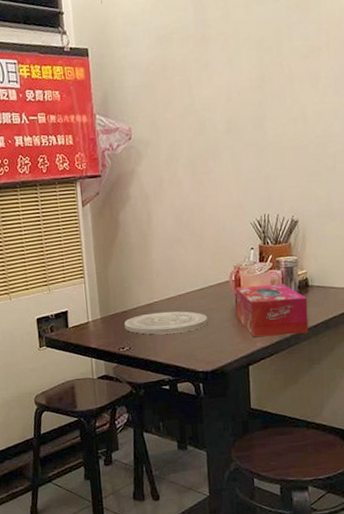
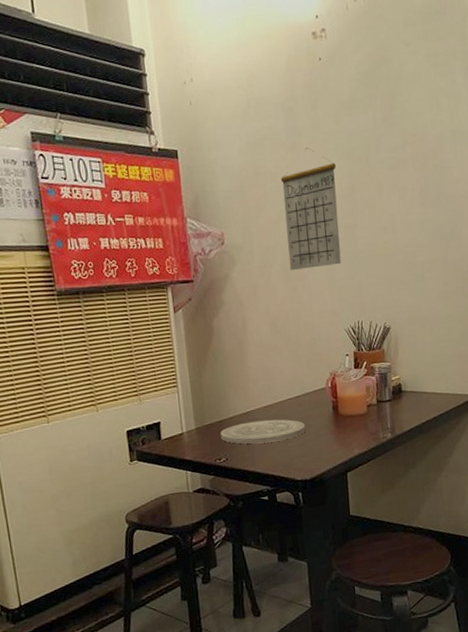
calendar: none [188,39,249,164] -> present [280,147,341,270]
tissue box: present [235,284,309,337] -> none [331,390,403,443]

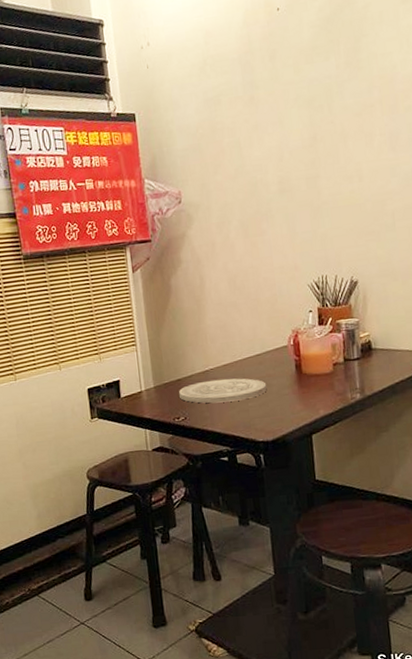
calendar: present [280,147,341,270] -> none [238,99,303,226]

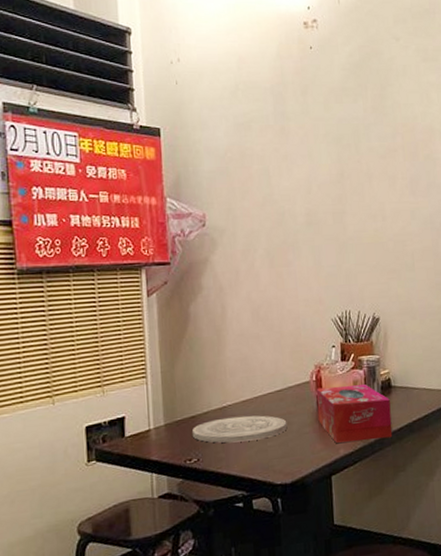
tissue box: none [294,347,374,404] -> present [316,384,393,443]

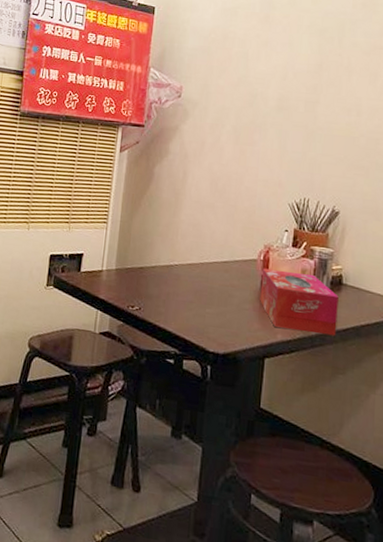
plate: present [192,415,288,443] -> none [139,275,229,305]

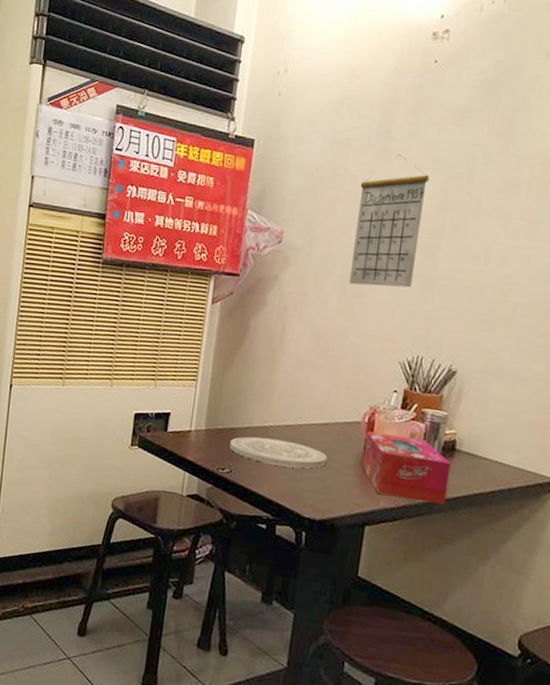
plate: none [139,275,229,305] -> present [230,436,328,469]
calendar: none [241,21,306,137] -> present [348,154,429,288]

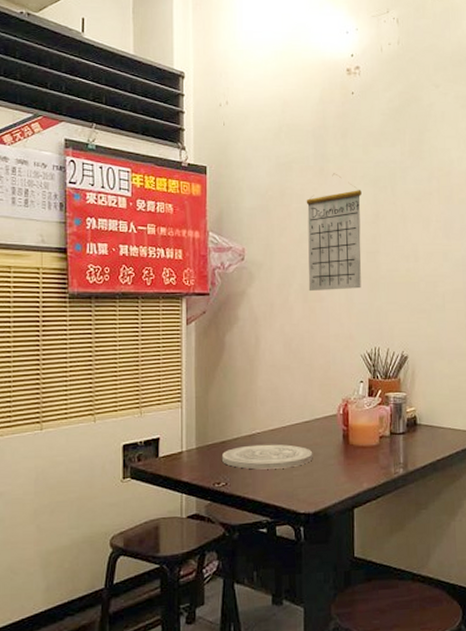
tissue box: present [362,431,450,505] -> none [342,420,416,476]

